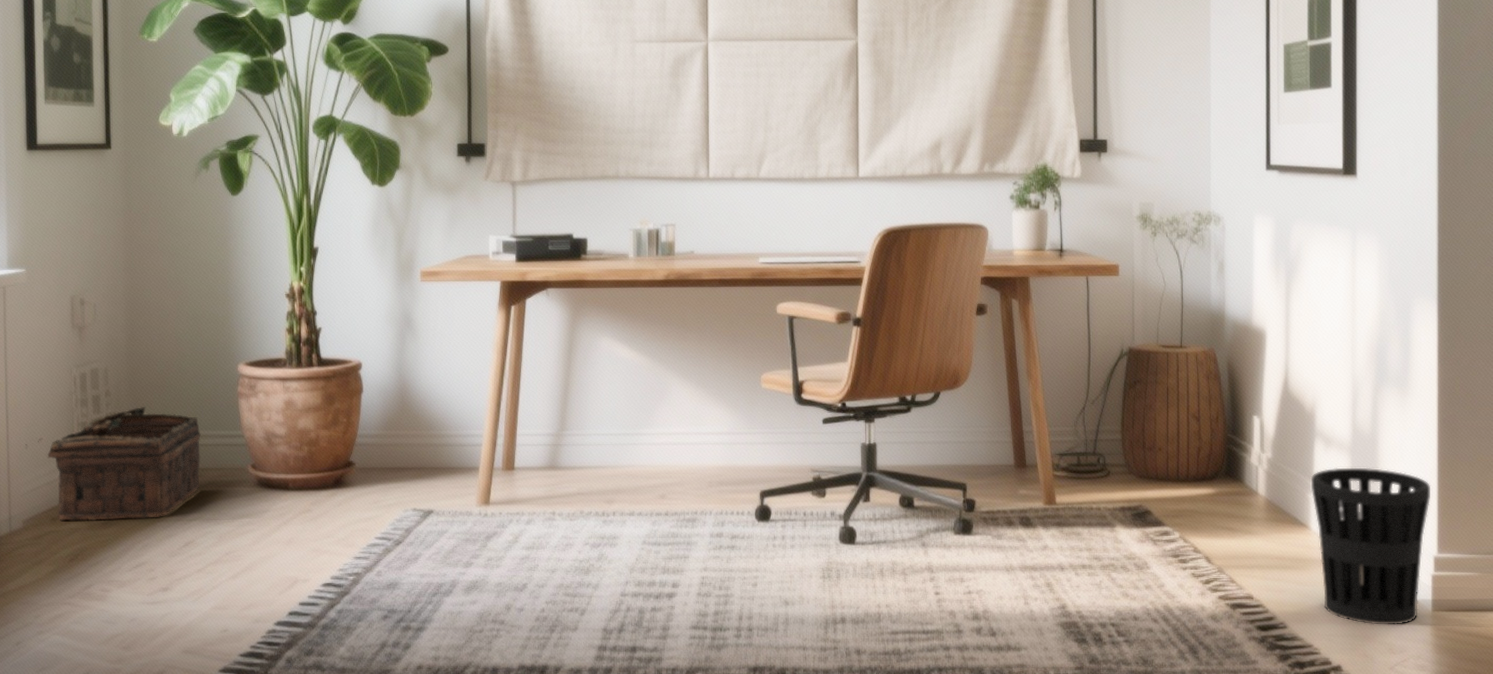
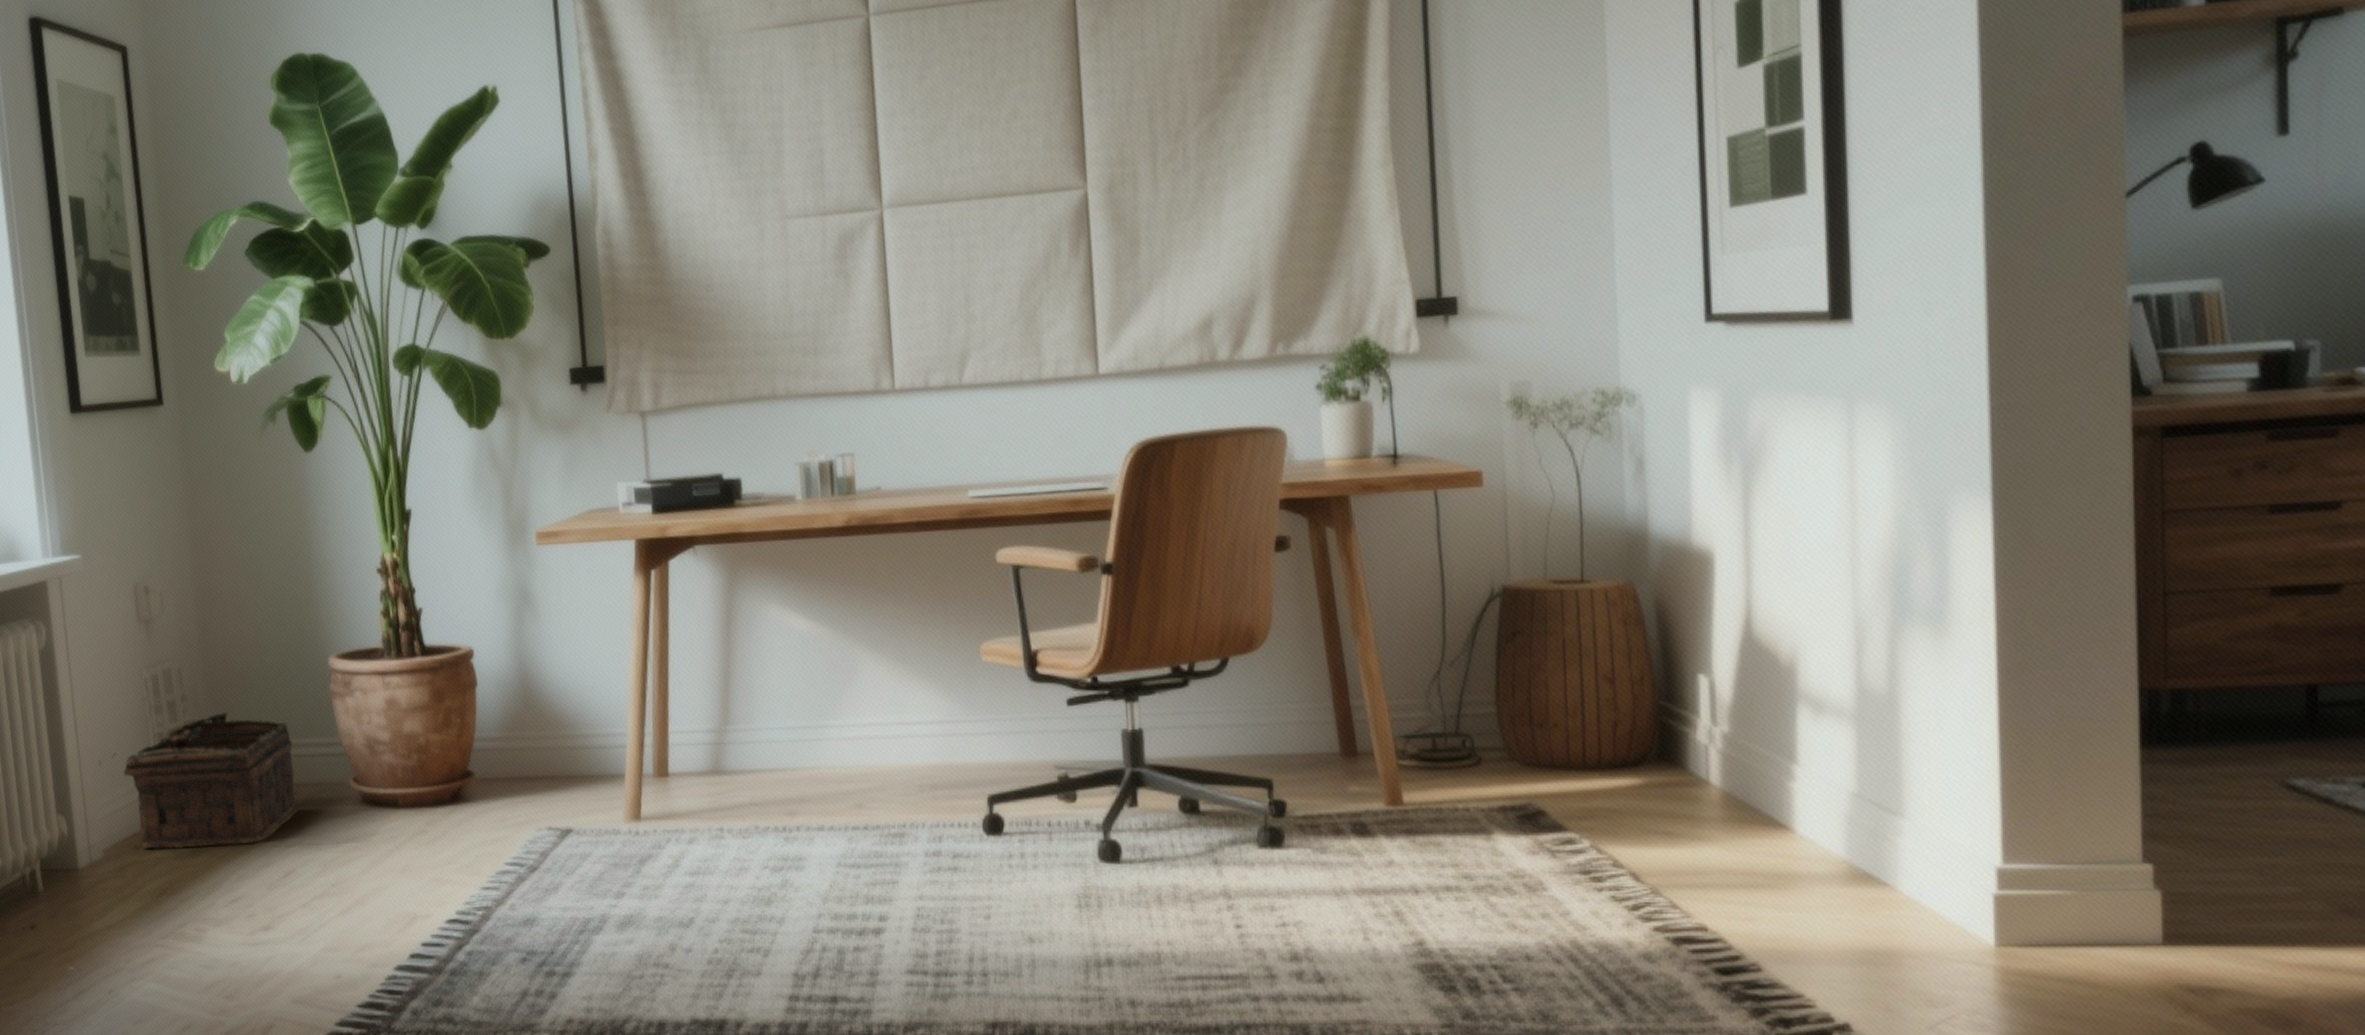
wastebasket: present [1310,467,1431,625] -> none [1792,742,1989,967]

